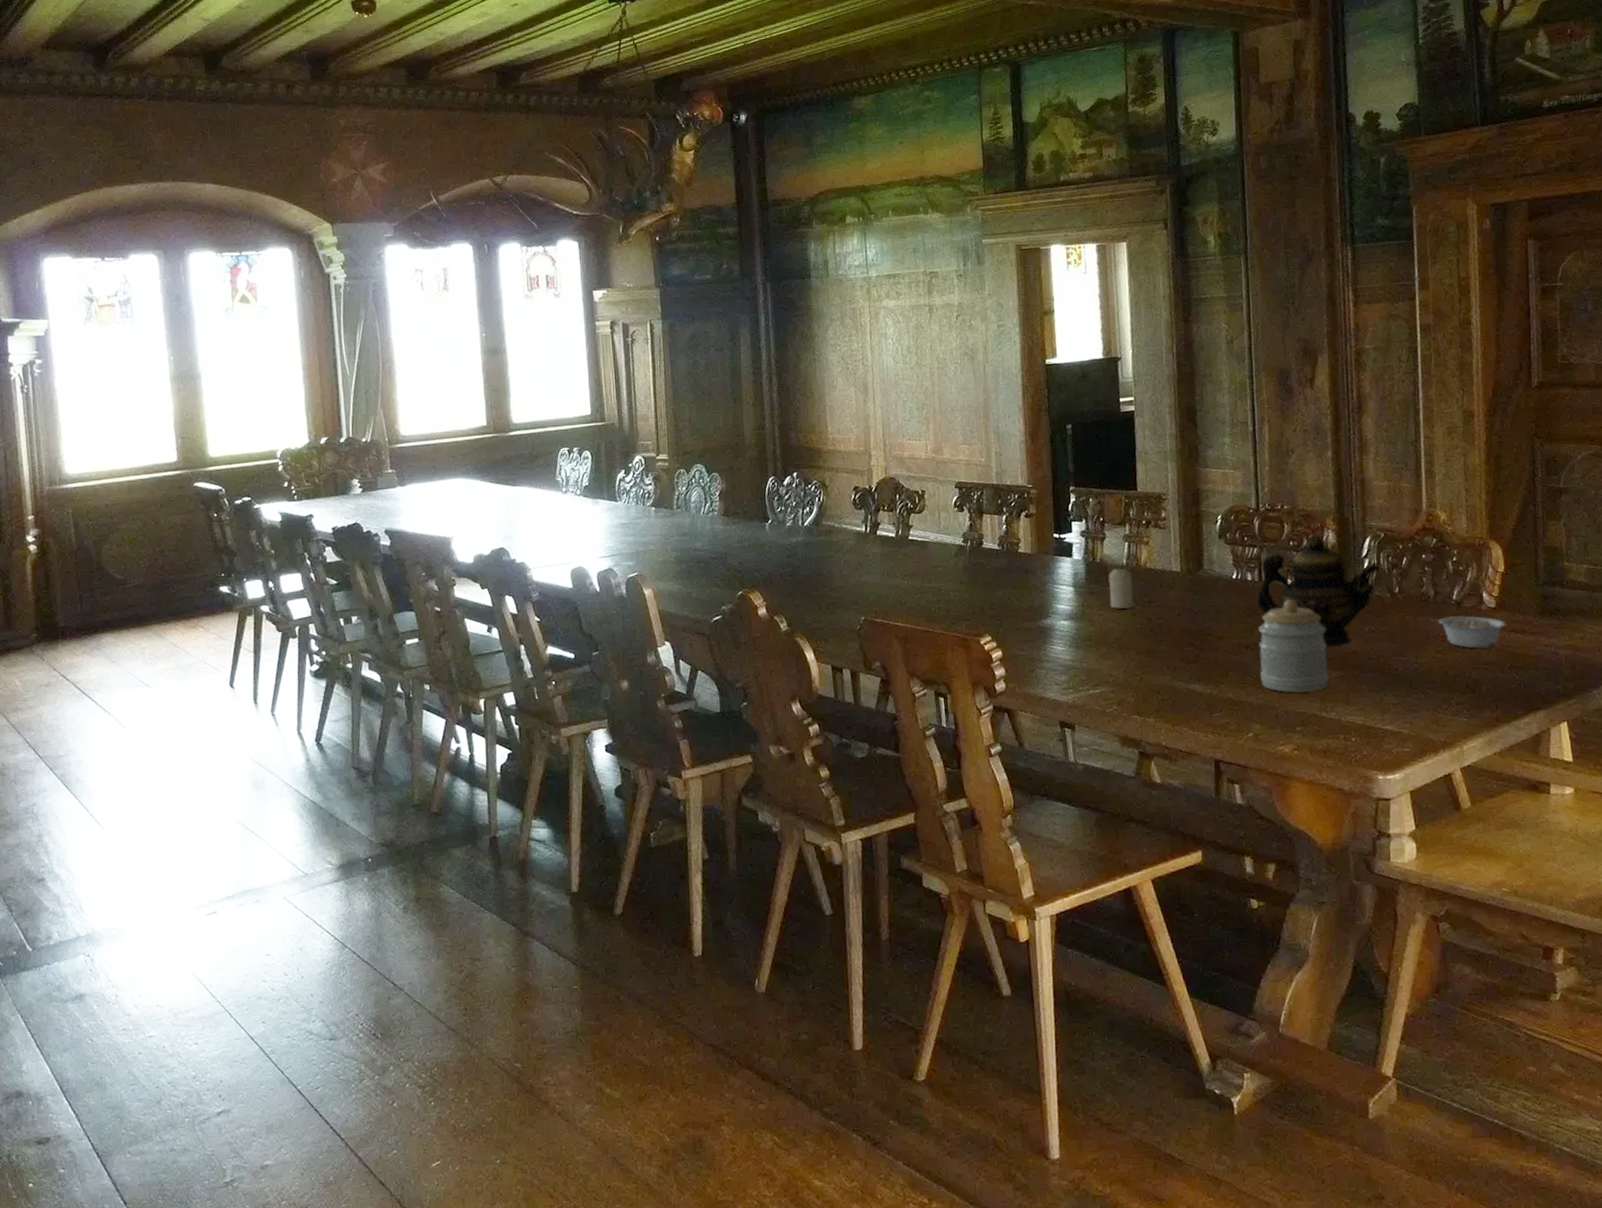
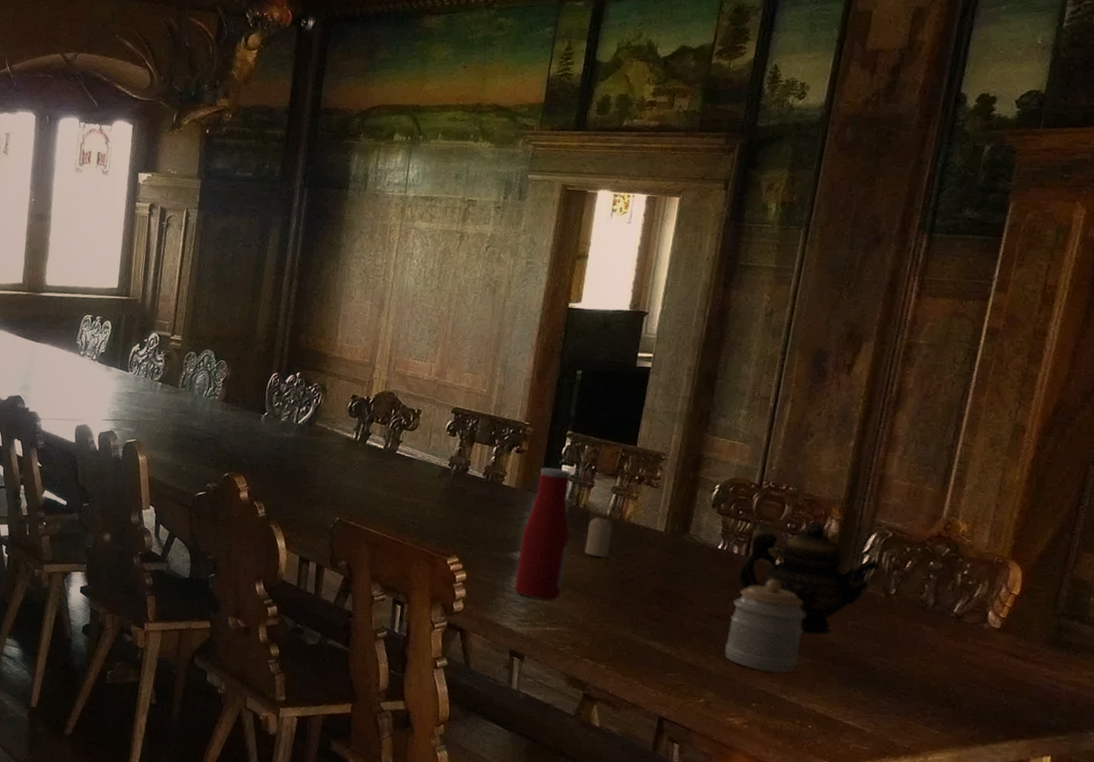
bottle: none [1047,526,1097,664] -> present [514,467,571,601]
legume: present [1438,616,1506,649] -> none [931,628,1007,667]

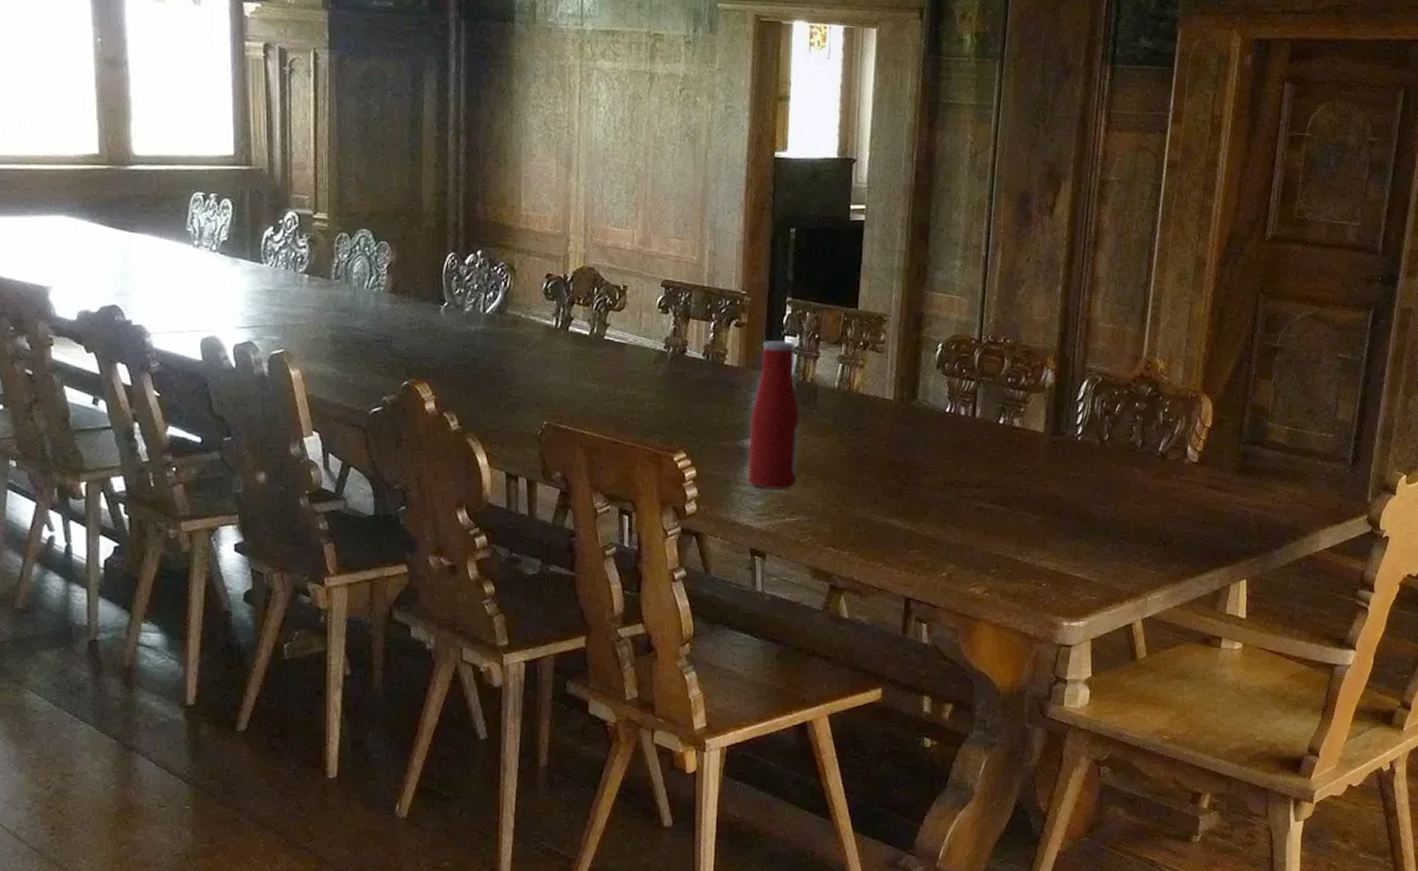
candle: present [584,516,613,558] -> none [816,390,843,434]
jar: present [724,580,807,673] -> none [961,439,1033,536]
teapot: present [737,521,881,634] -> none [966,373,1094,490]

